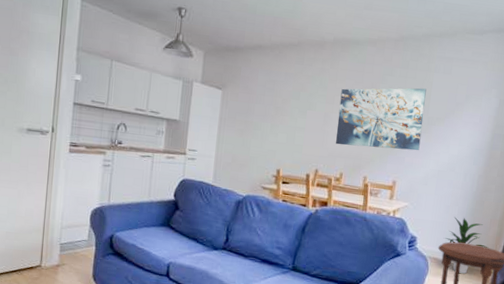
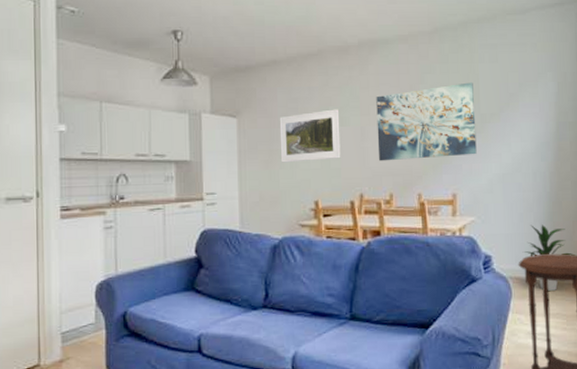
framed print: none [253,94,309,137] -> present [279,109,341,163]

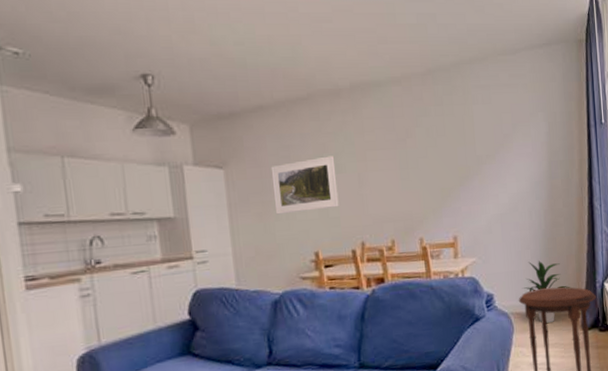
wall art: present [376,82,477,161] -> none [372,124,475,208]

